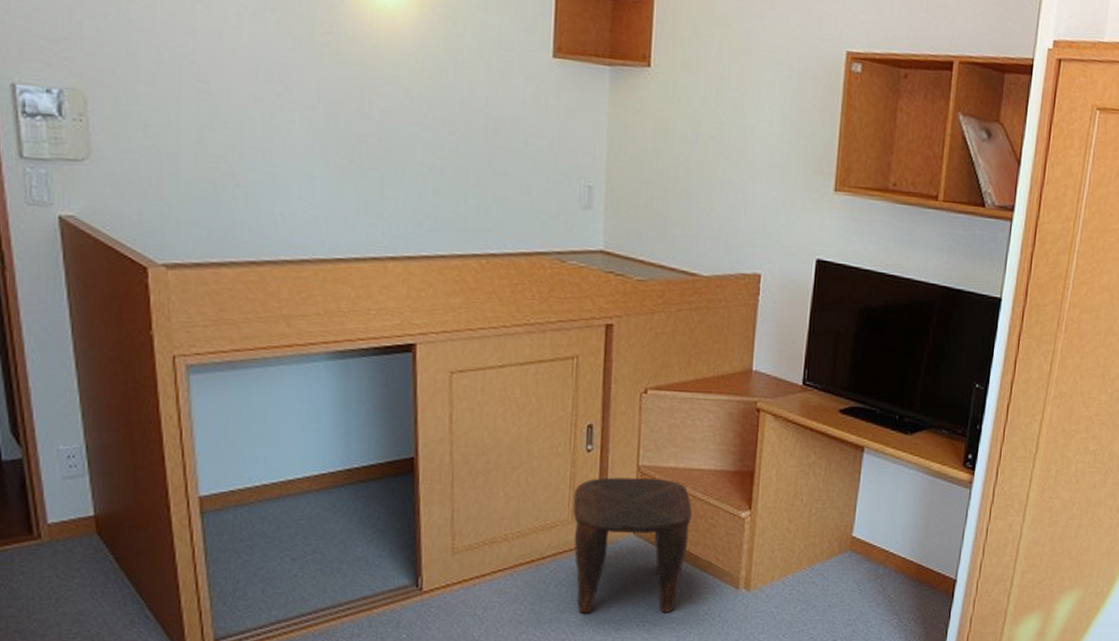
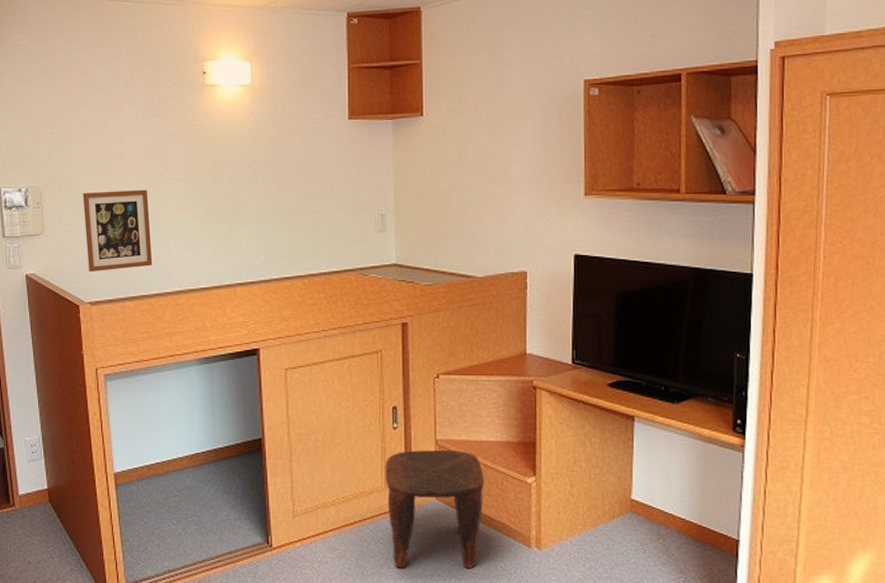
picture frame: none [155,107,264,223] -> present [83,189,153,273]

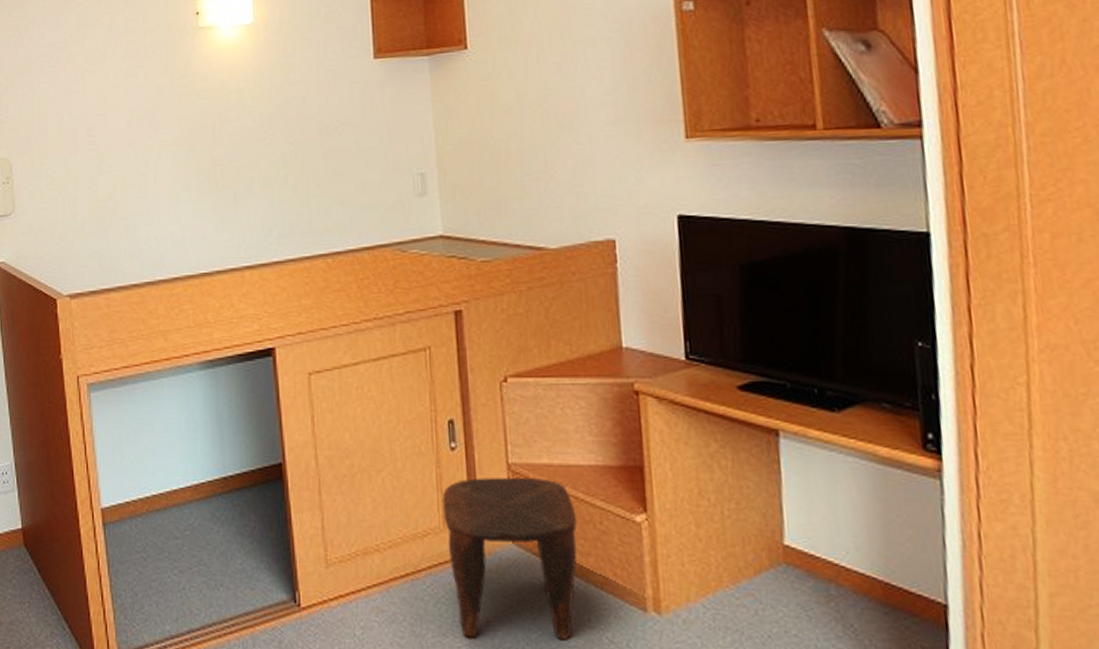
picture frame: present [83,189,153,273] -> none [59,155,142,259]

